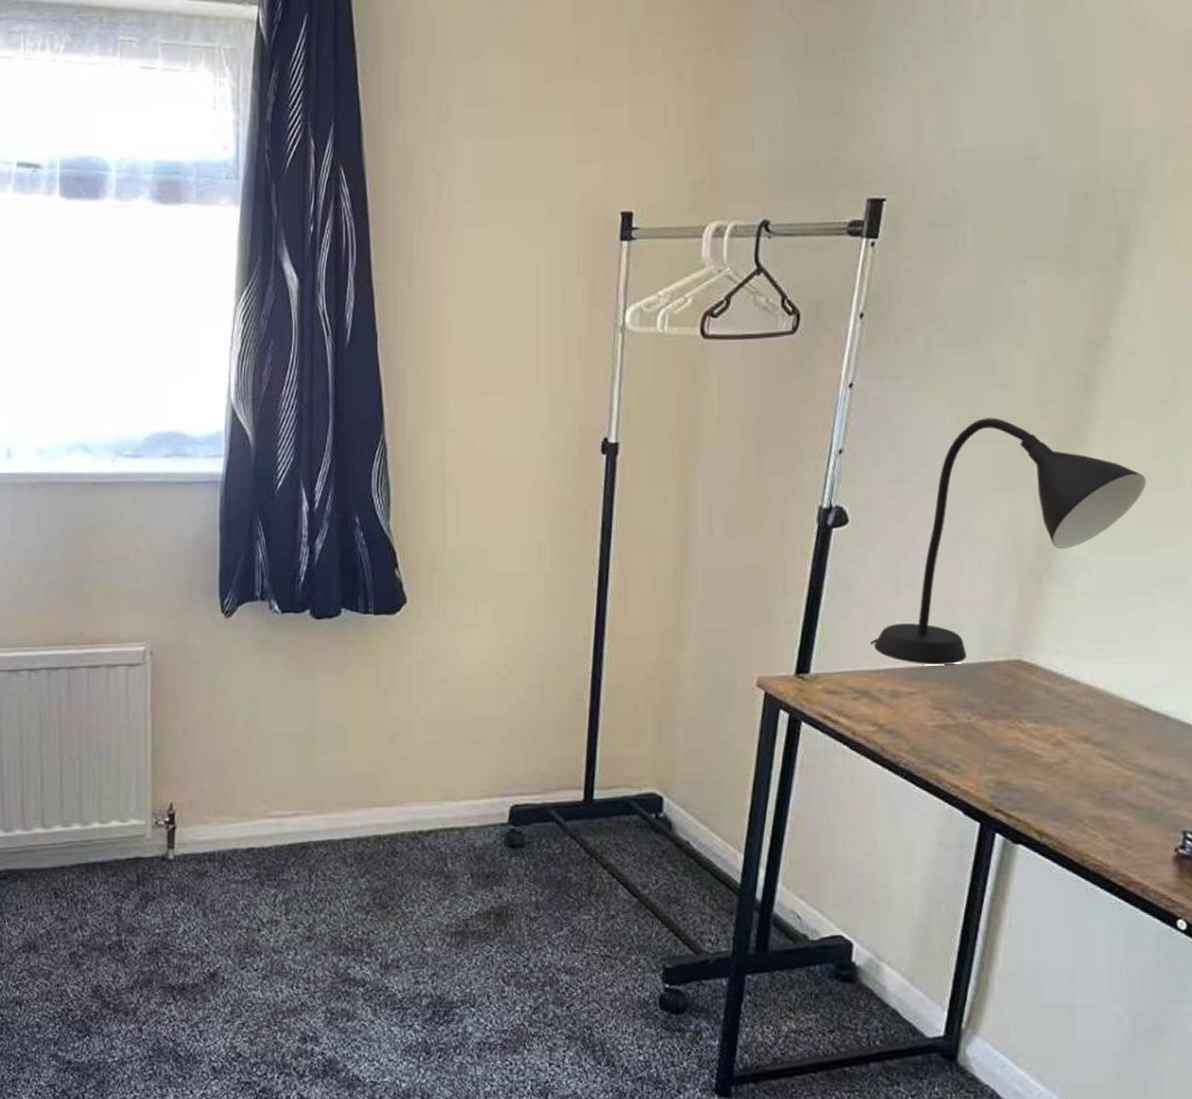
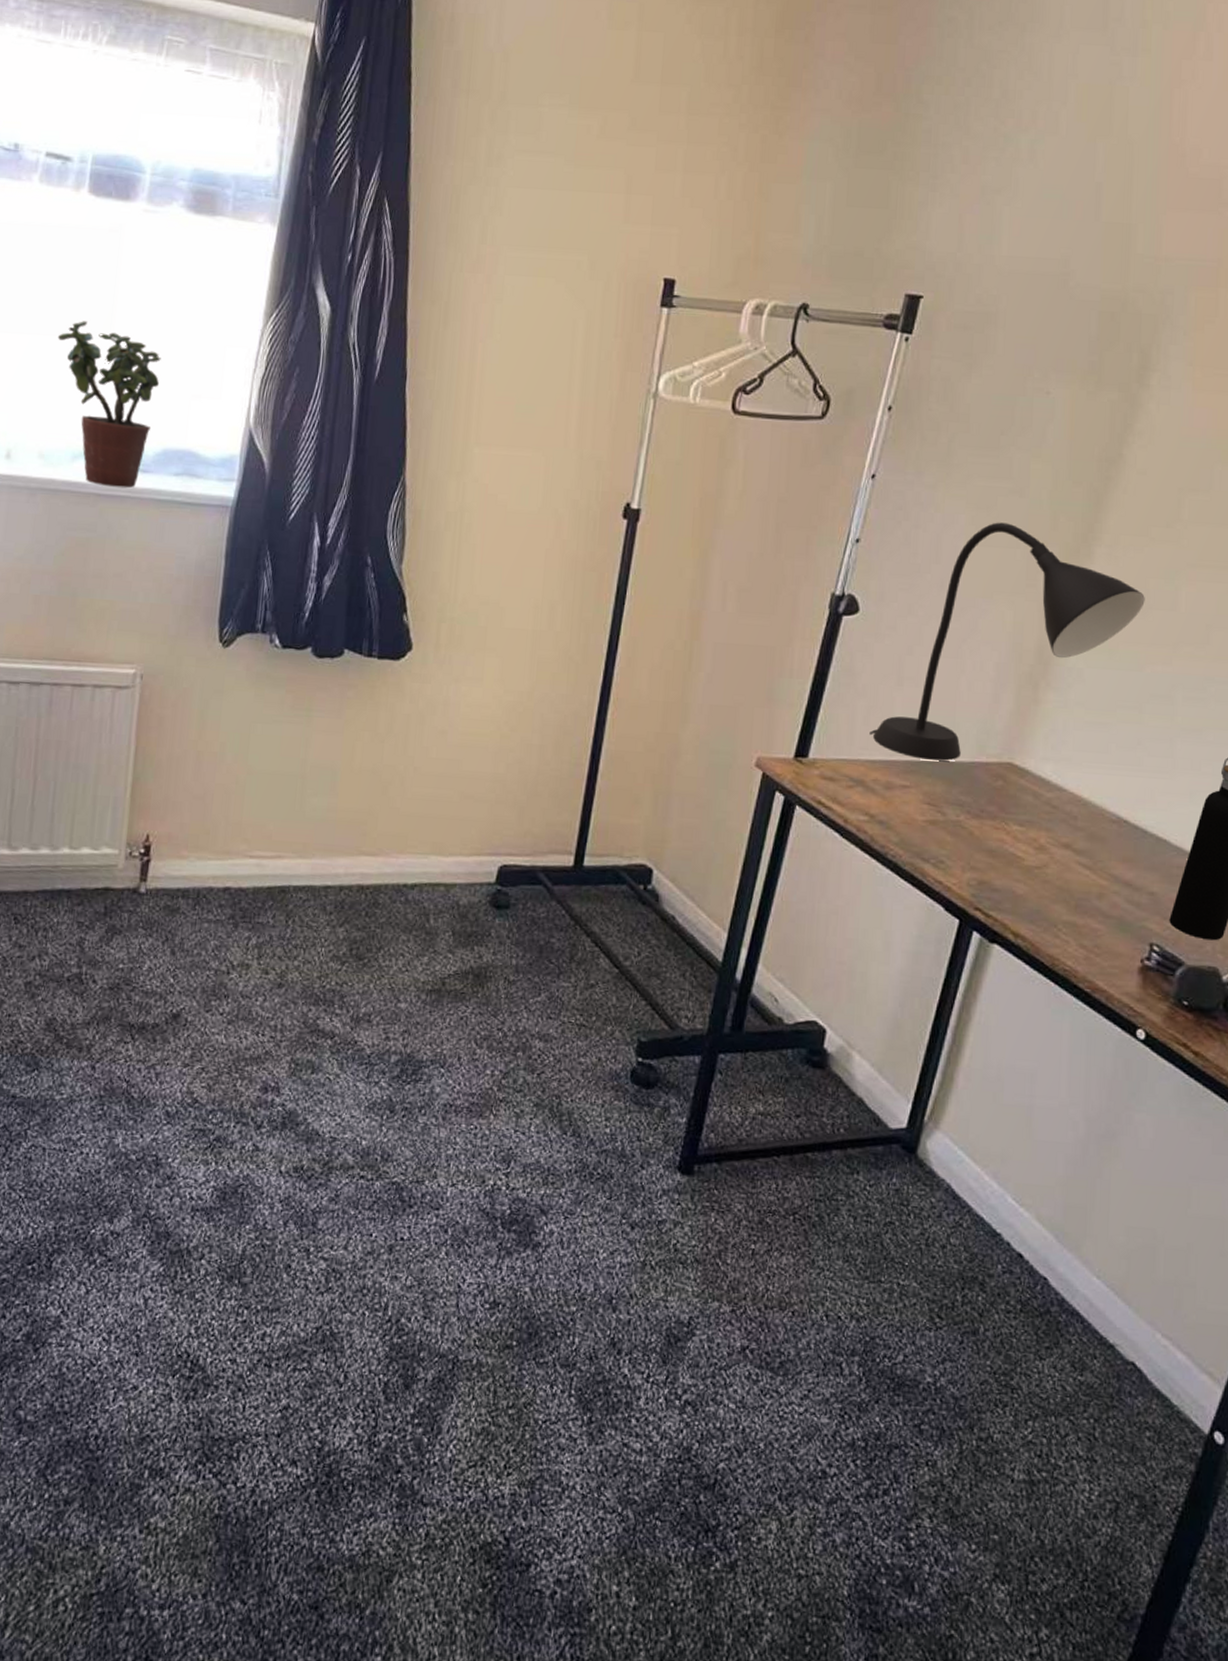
potted plant: none [44,319,143,475] -> present [57,321,161,489]

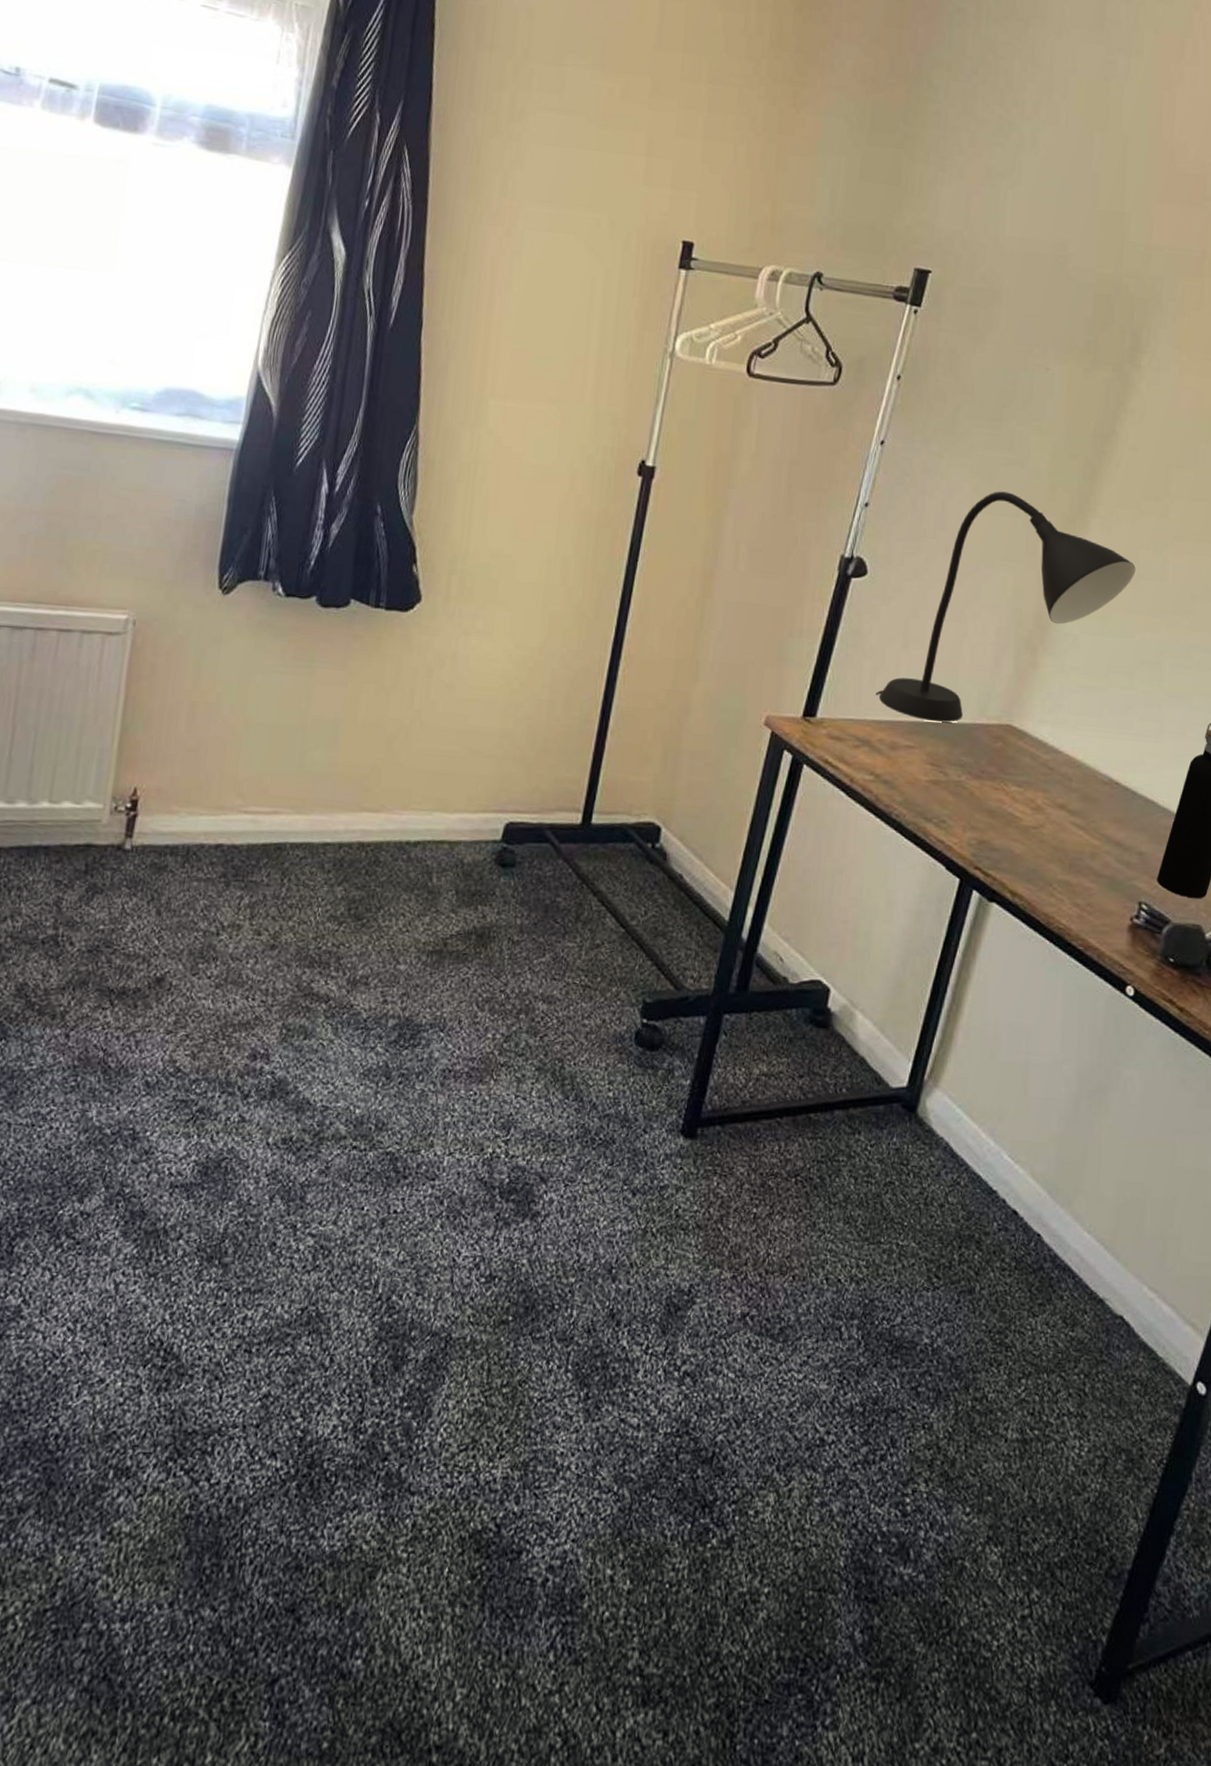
potted plant: present [57,321,161,489] -> none [55,253,166,427]

